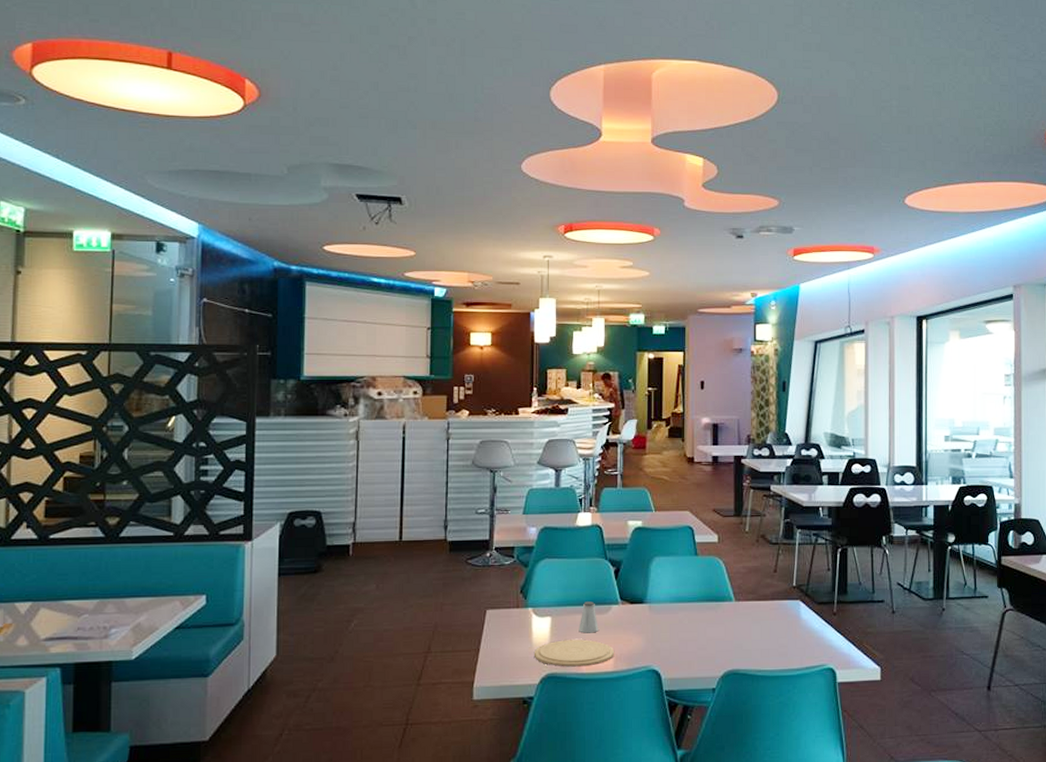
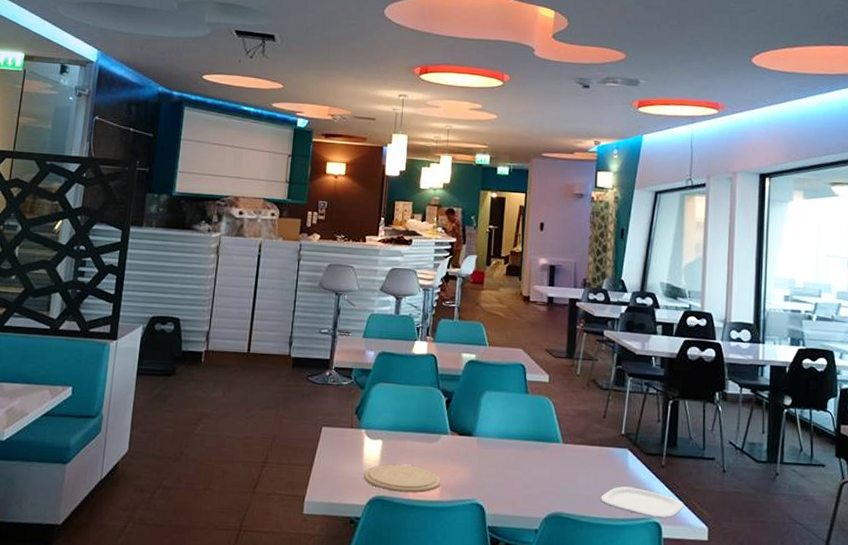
saltshaker: present [579,601,599,633] -> none [408,428,427,461]
plate: none [775,637,857,664] -> present [601,486,684,518]

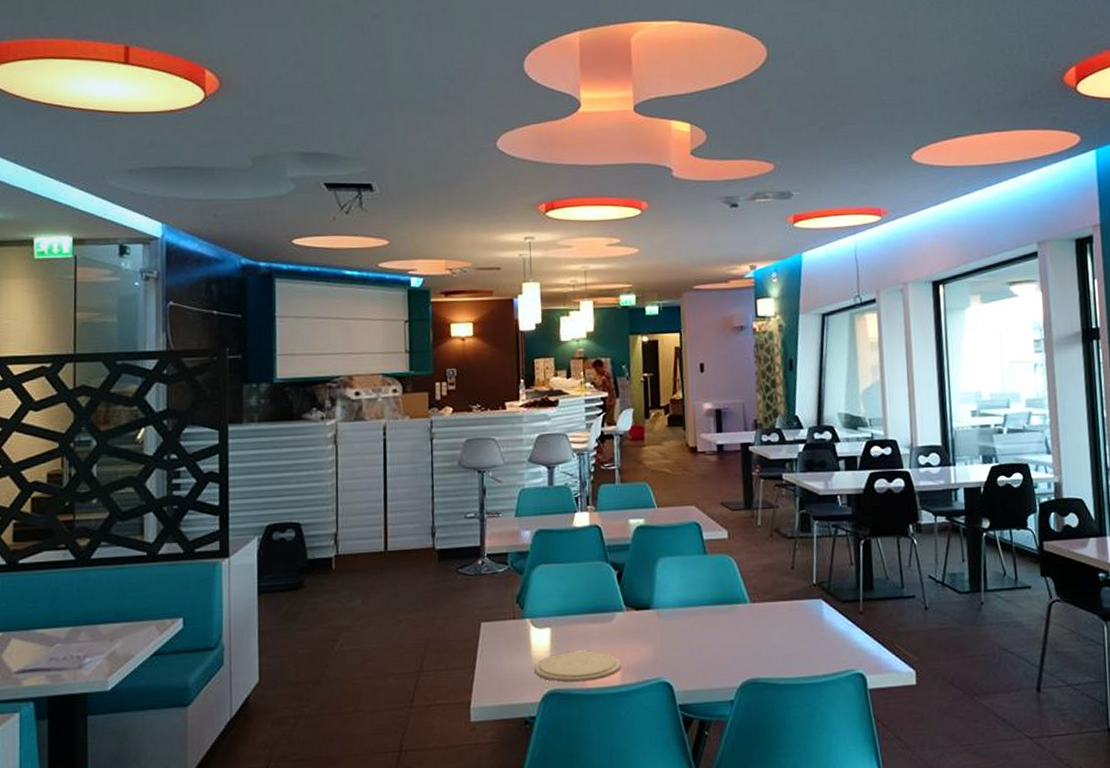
plate: present [601,486,684,518] -> none [798,639,888,669]

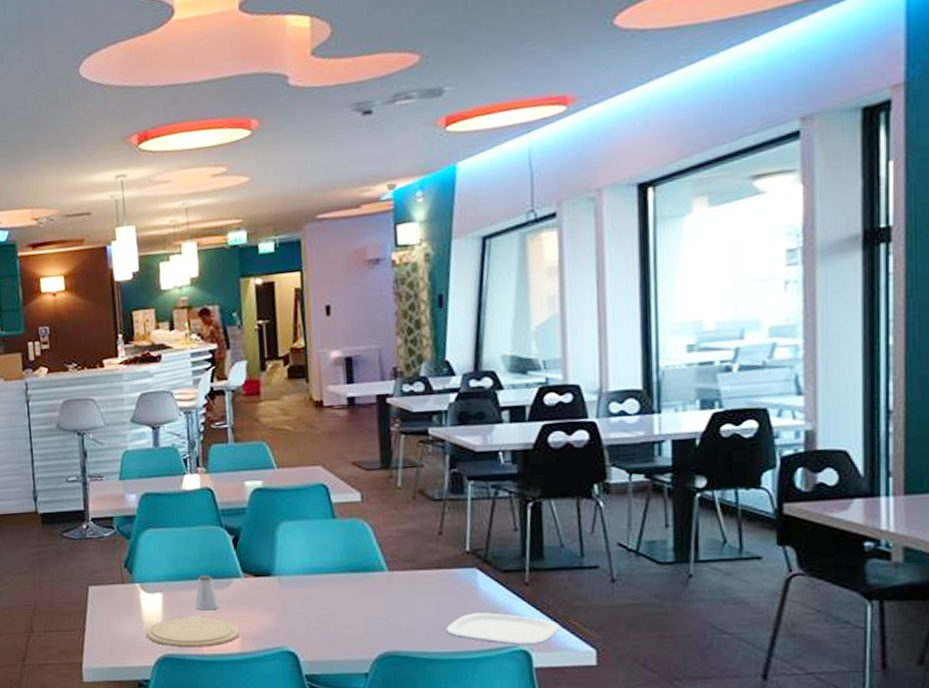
saltshaker: none [581,609,603,645] -> present [195,575,219,611]
plate: none [798,639,888,669] -> present [446,612,561,645]

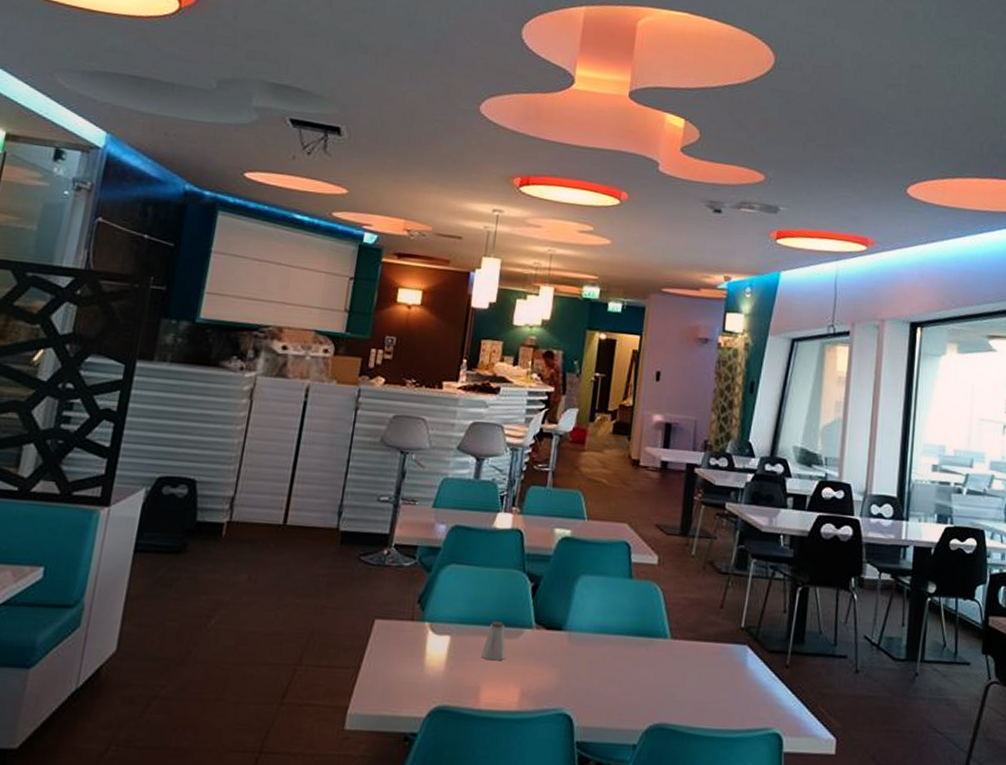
plate: present [145,617,240,648] -> none [424,666,522,702]
plate: present [446,612,561,645] -> none [713,691,810,729]

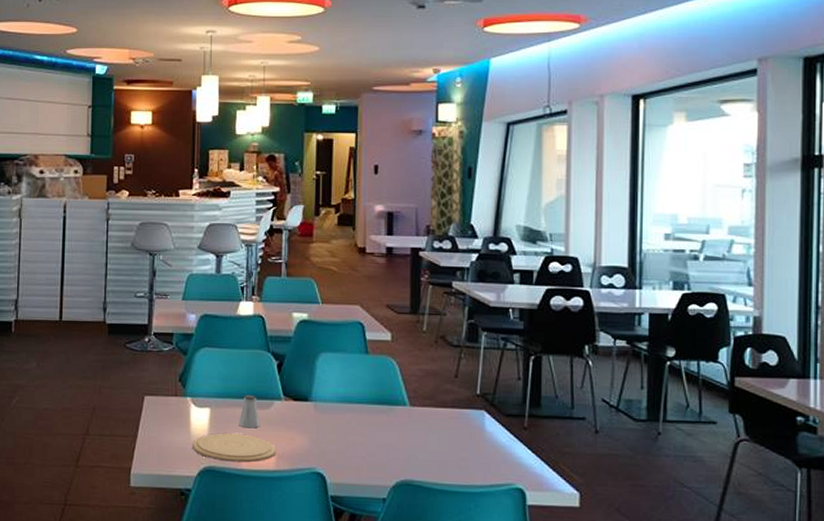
plate: none [424,666,522,702] -> present [192,433,277,463]

